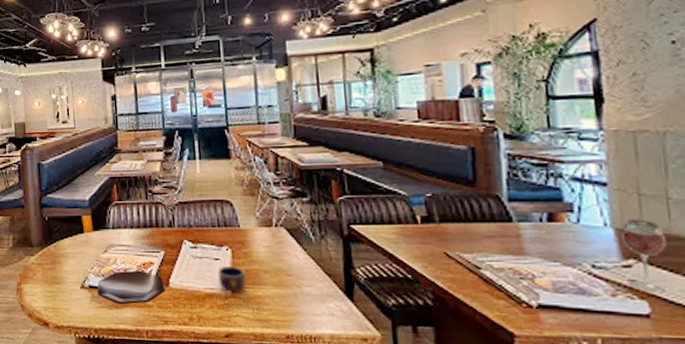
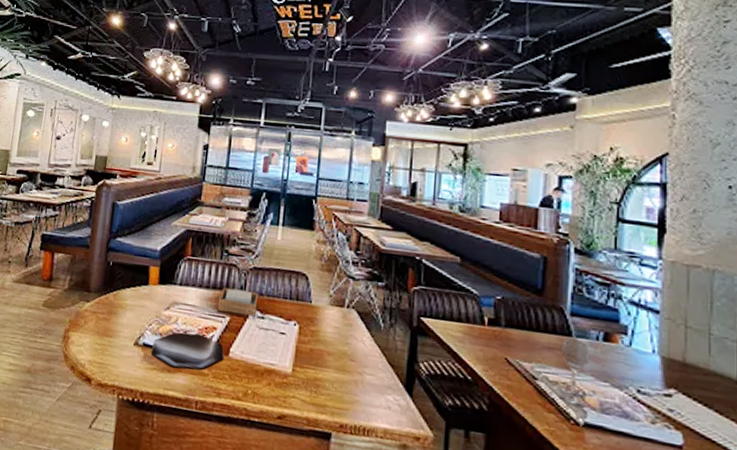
napkin holder: none [150,225,188,248] -> present [217,287,259,317]
mug: present [218,266,246,292] -> none [280,342,309,371]
wineglass: none [502,223,537,292] -> present [558,337,590,409]
wineglass: present [621,219,668,293] -> none [667,349,705,427]

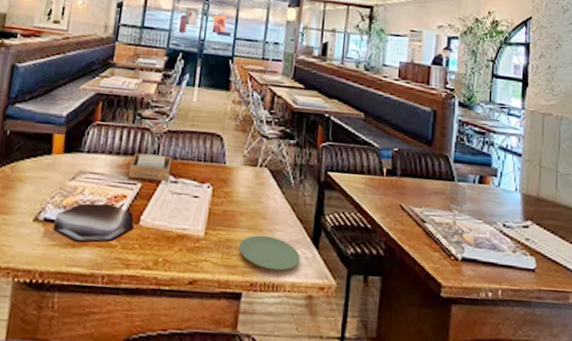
plate: none [327,376,393,416] -> present [239,235,301,271]

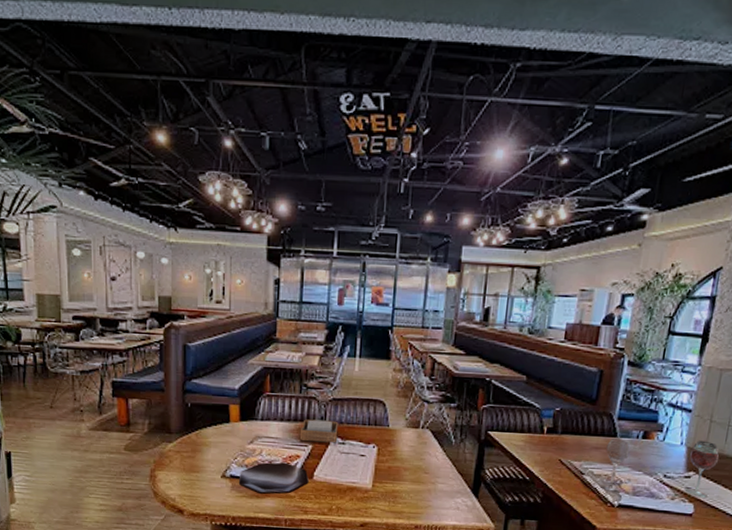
plate: present [239,235,301,271] -> none [404,487,461,516]
wineglass: none [524,186,553,251] -> present [684,440,720,498]

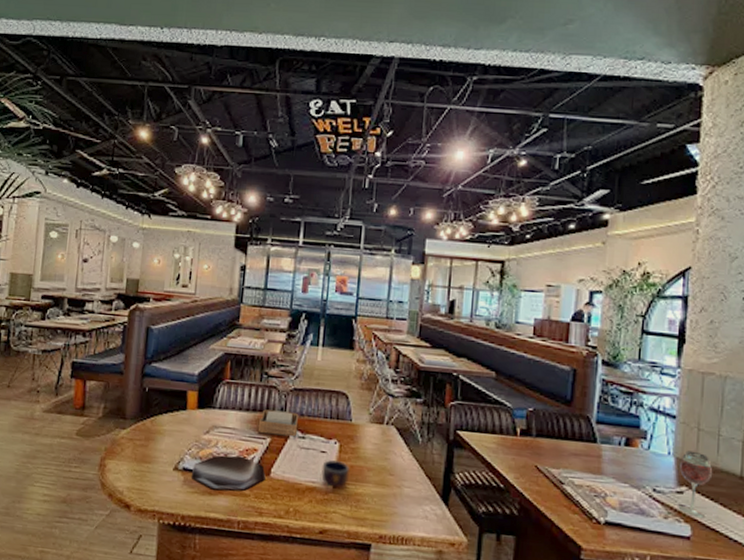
mug: none [361,462,387,486] -> present [321,460,350,488]
wineglass: present [599,438,630,494] -> none [582,443,613,509]

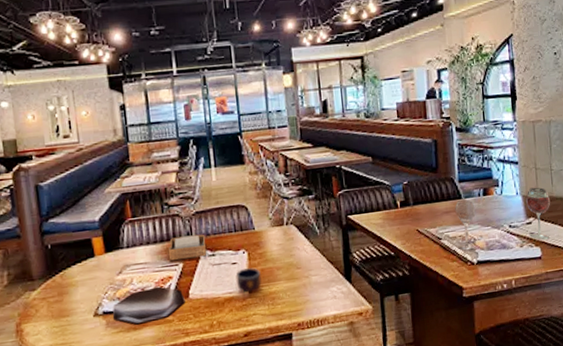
wineglass: none [582,443,613,509] -> present [455,199,477,253]

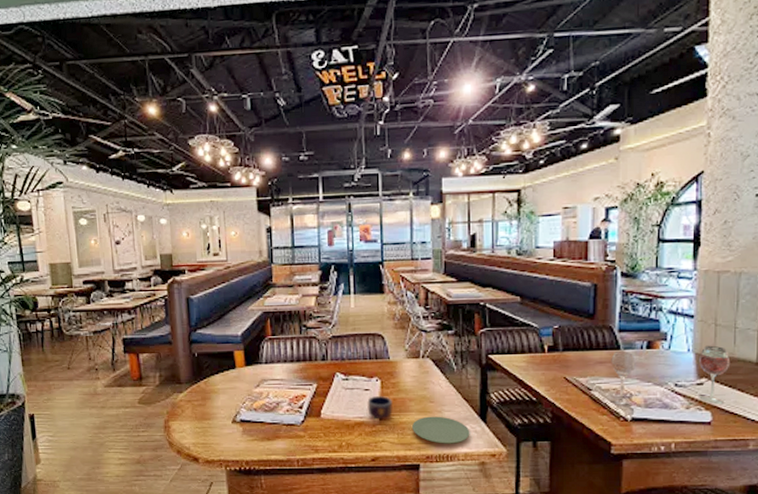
plate: present [112,286,187,326] -> none [248,403,318,437]
napkin holder: present [168,234,207,261] -> none [303,358,341,381]
plate: none [282,281,338,310] -> present [412,416,470,444]

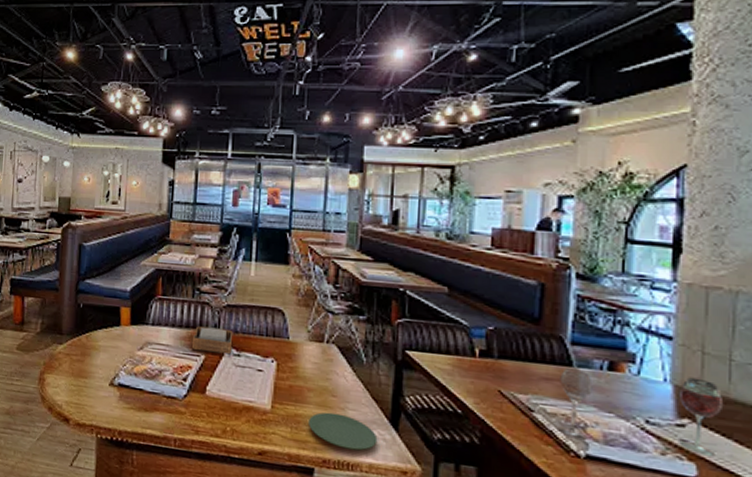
napkin holder: none [303,358,341,381] -> present [191,326,233,355]
mug: present [367,396,393,419] -> none [259,379,288,408]

